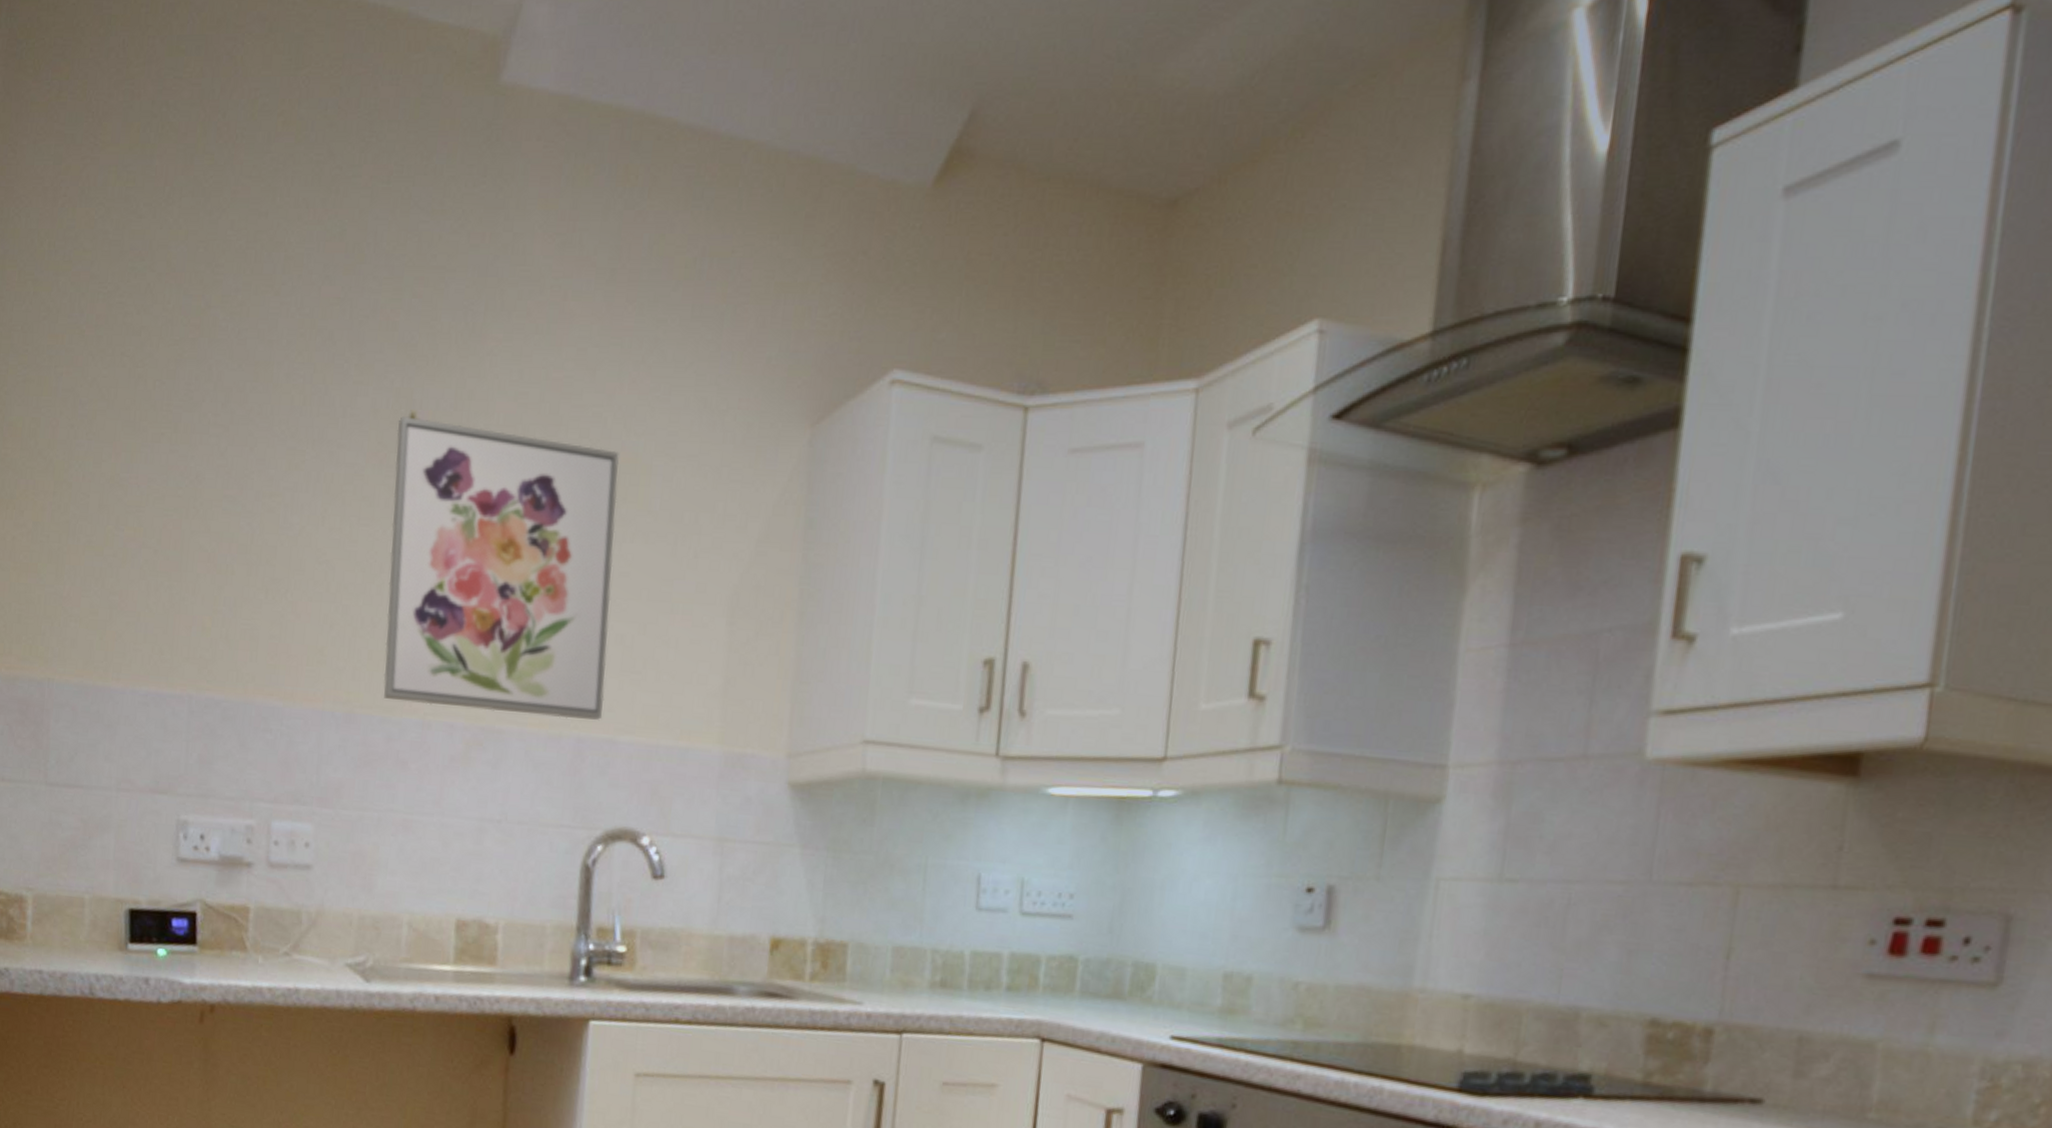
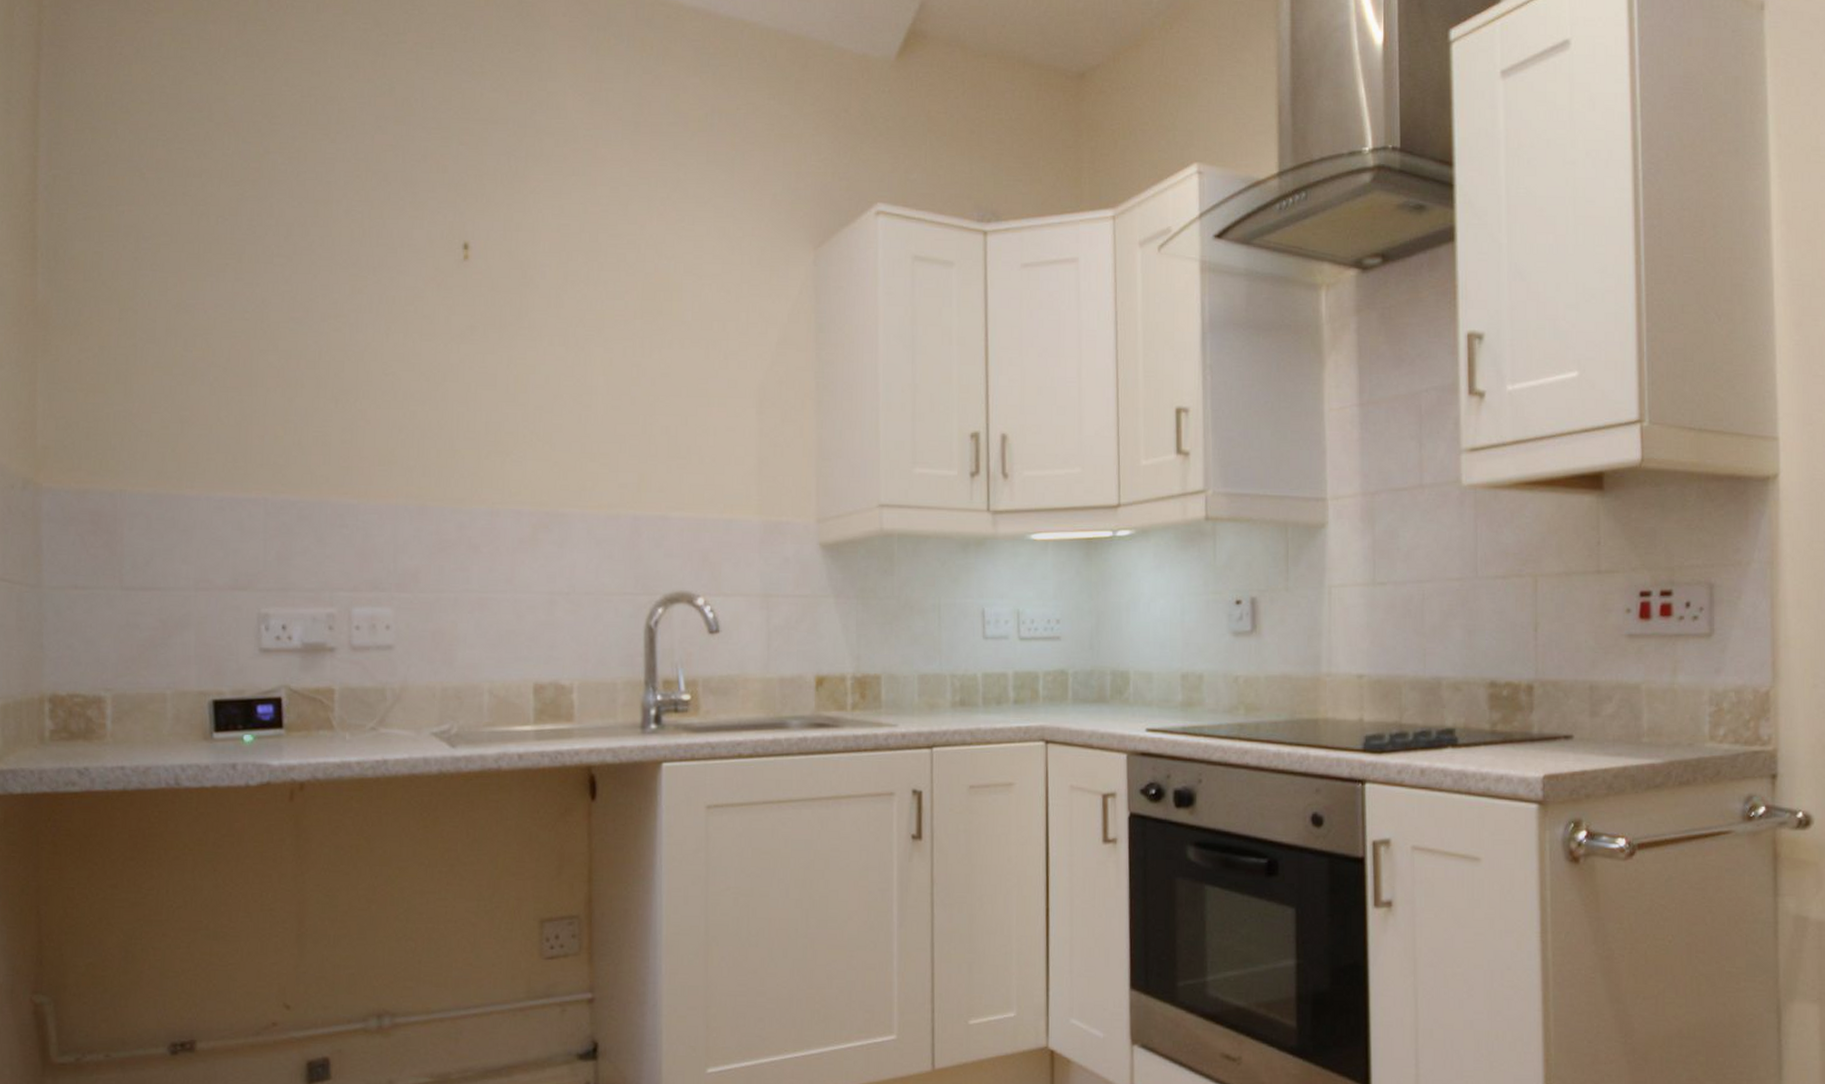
wall art: present [383,416,619,721] -> none [452,246,655,501]

